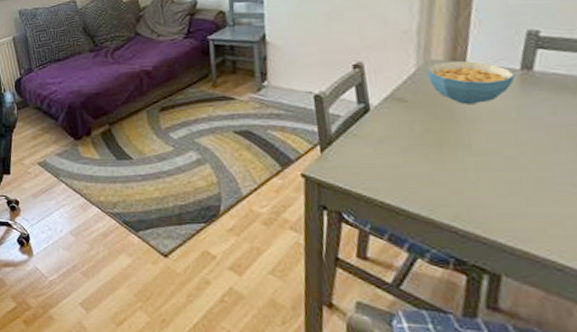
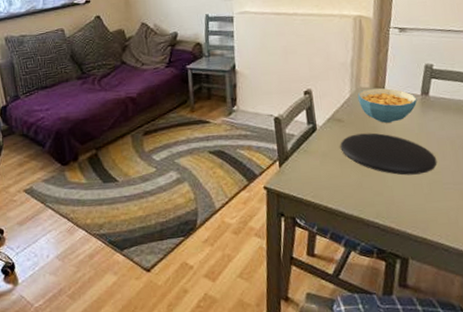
plate: none [402,116,546,171] -> present [340,133,437,176]

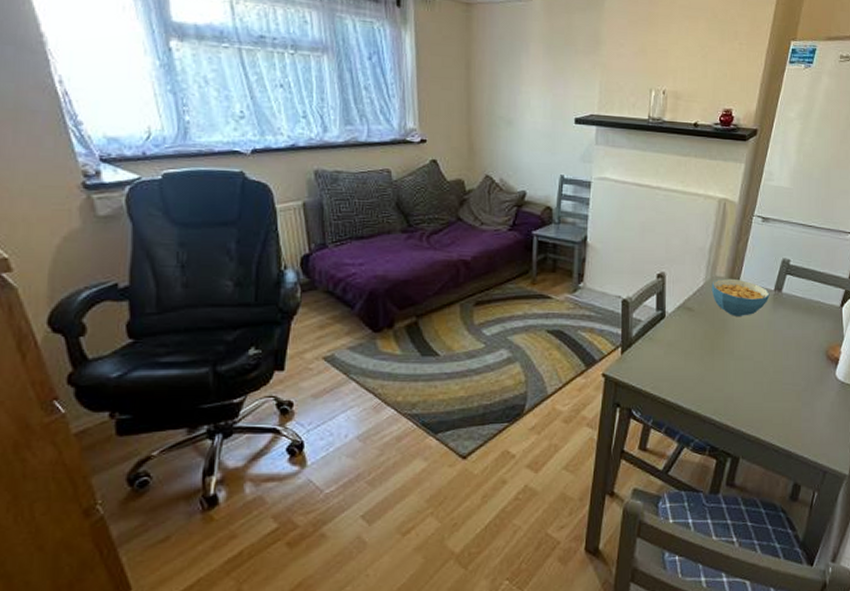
plate: present [340,133,437,176] -> none [687,325,780,373]

